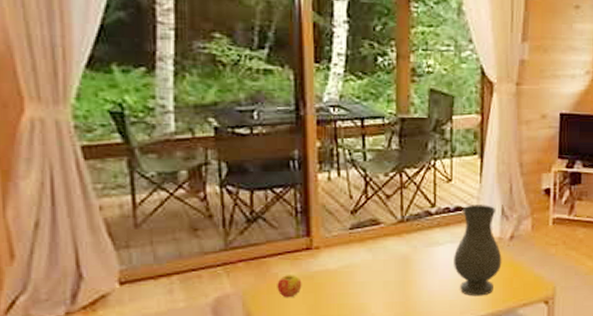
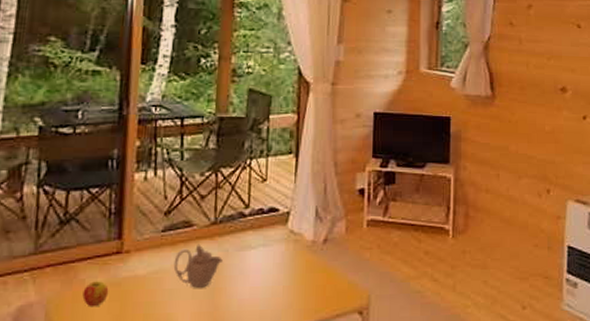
teapot: none [363,240,411,281] -> present [173,244,223,288]
vase: present [454,205,502,296] -> none [265,206,315,306]

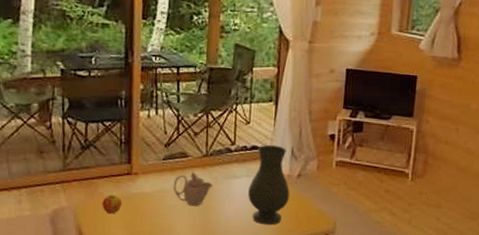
vase: none [265,206,315,306] -> present [248,145,290,225]

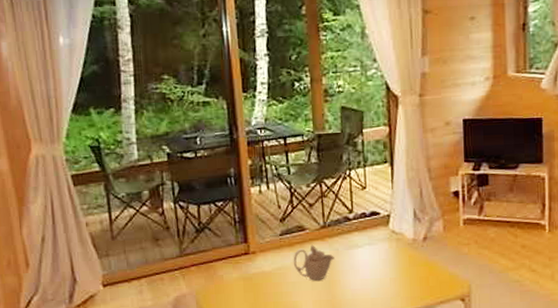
apple: present [102,195,122,214] -> none [223,277,243,297]
vase: present [248,145,290,225] -> none [372,209,417,295]

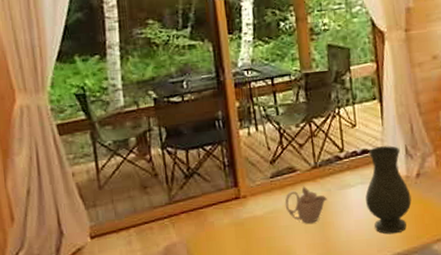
vase: none [372,209,417,295] -> present [365,145,412,235]

